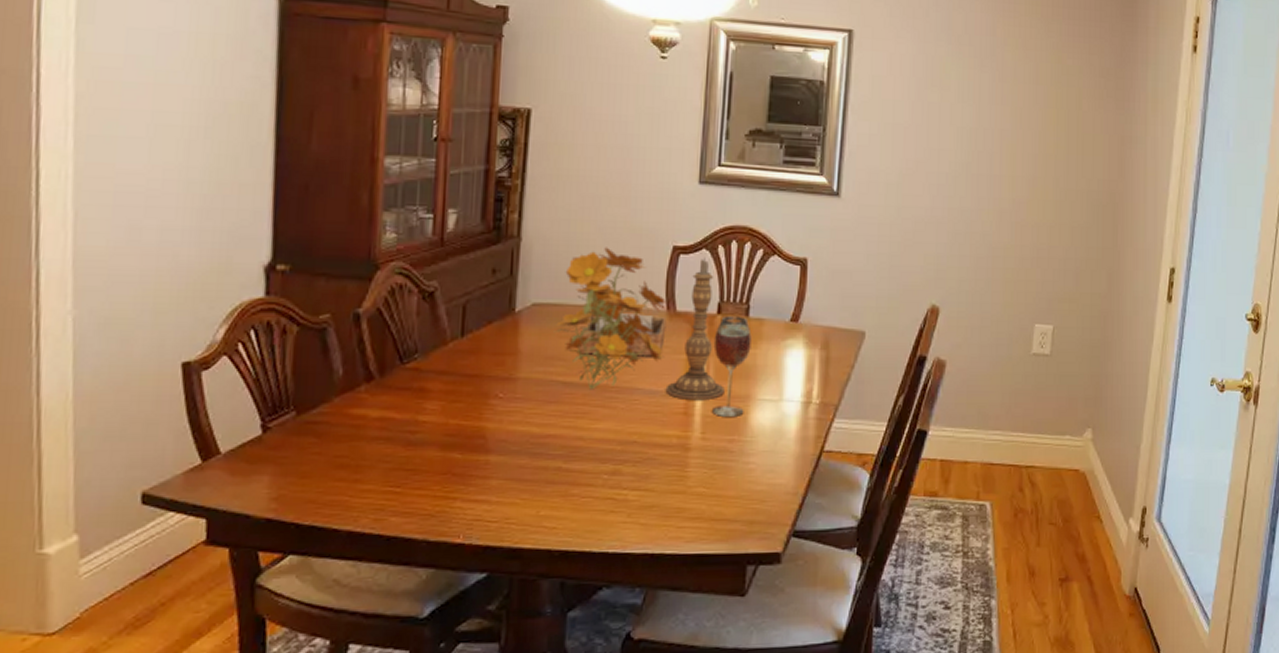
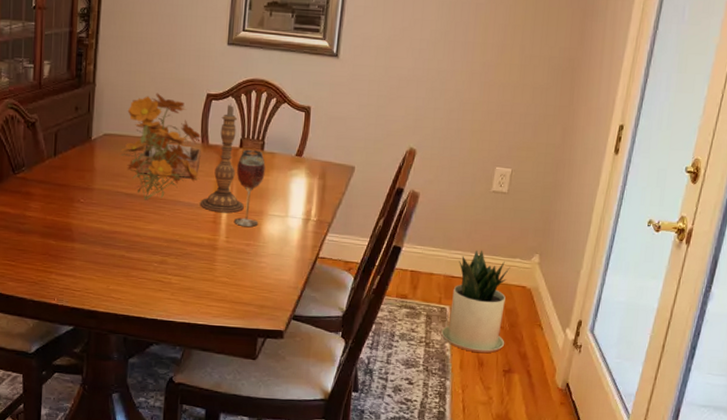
planter: none [982,427,1059,560] -> present [441,250,510,353]

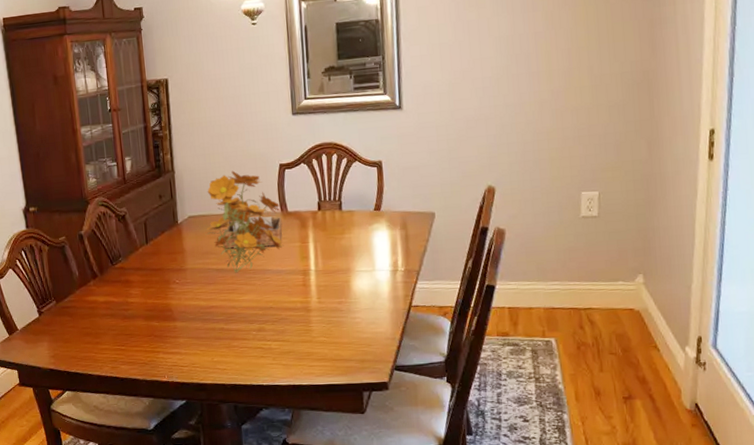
candlestick: present [200,103,244,213] -> none [287,169,331,275]
wineglass: present [234,150,266,227] -> none [318,211,347,286]
planter: present [441,250,510,353] -> none [550,277,620,383]

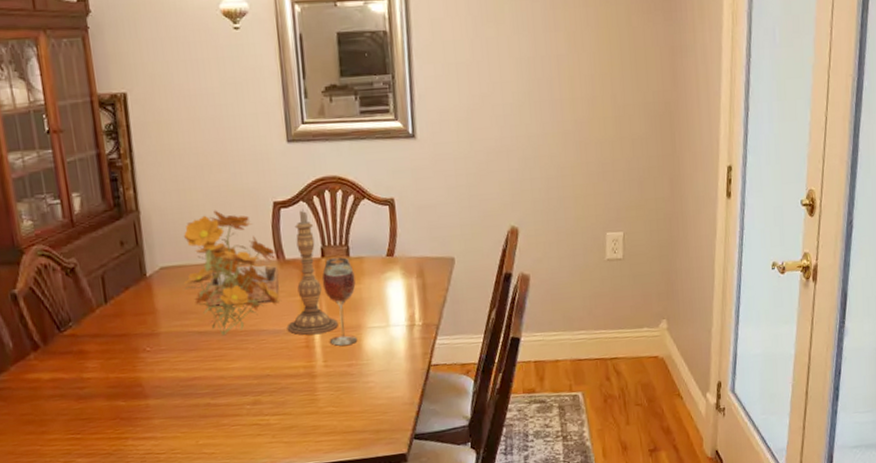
candlestick: none [287,169,331,275] -> present [287,208,338,335]
wineglass: none [318,211,347,286] -> present [321,257,358,346]

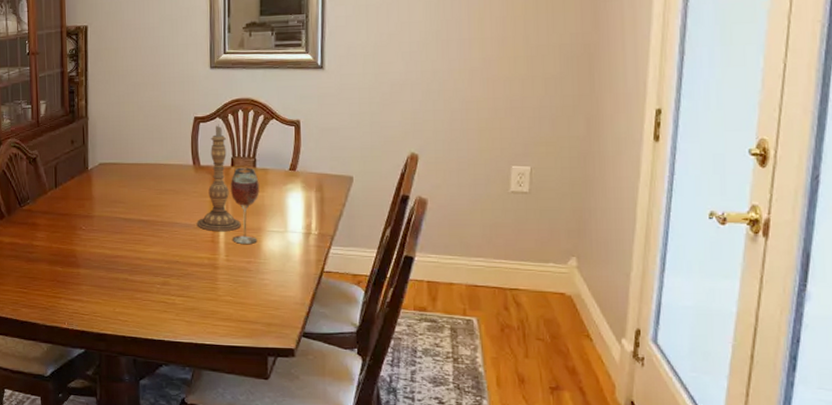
flower arrangement: present [183,210,281,336] -> none [115,120,193,224]
napkin holder: present [206,265,279,307] -> none [133,168,194,200]

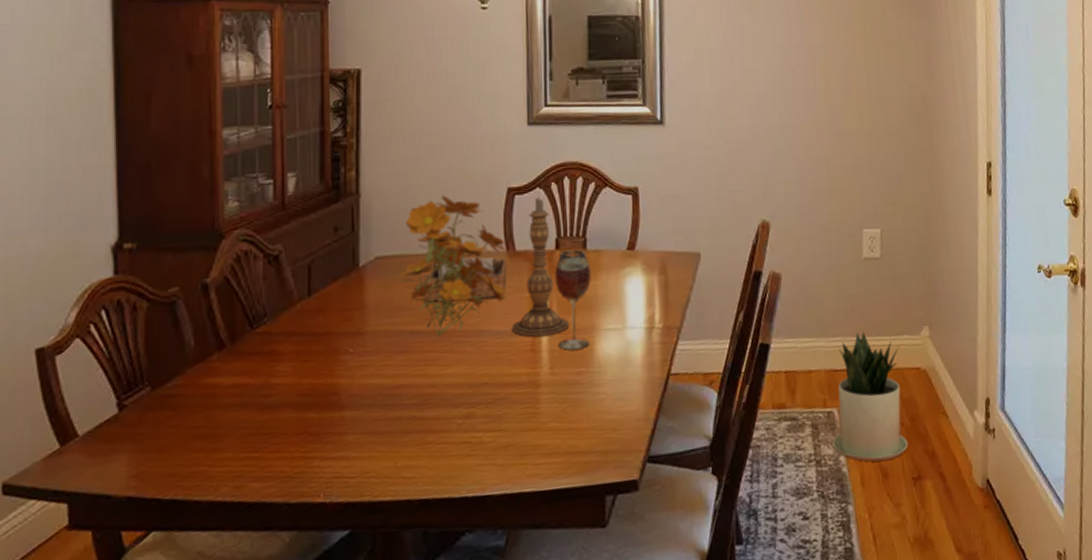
flower arrangement: none [115,120,193,224] -> present [398,195,507,337]
napkin holder: none [133,168,194,200] -> present [424,256,507,302]
planter: none [470,255,548,369] -> present [832,331,909,462]

